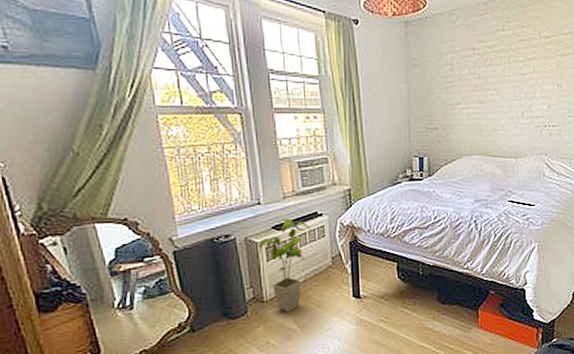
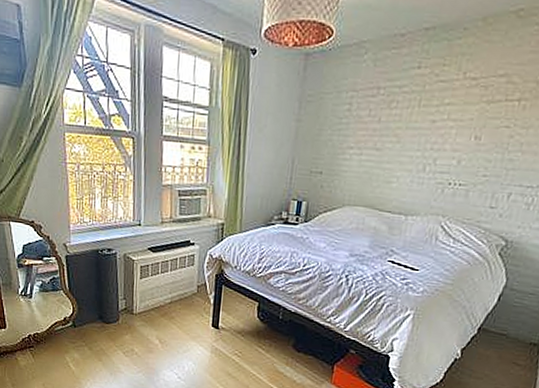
house plant: present [258,218,311,312] -> none [134,242,182,328]

